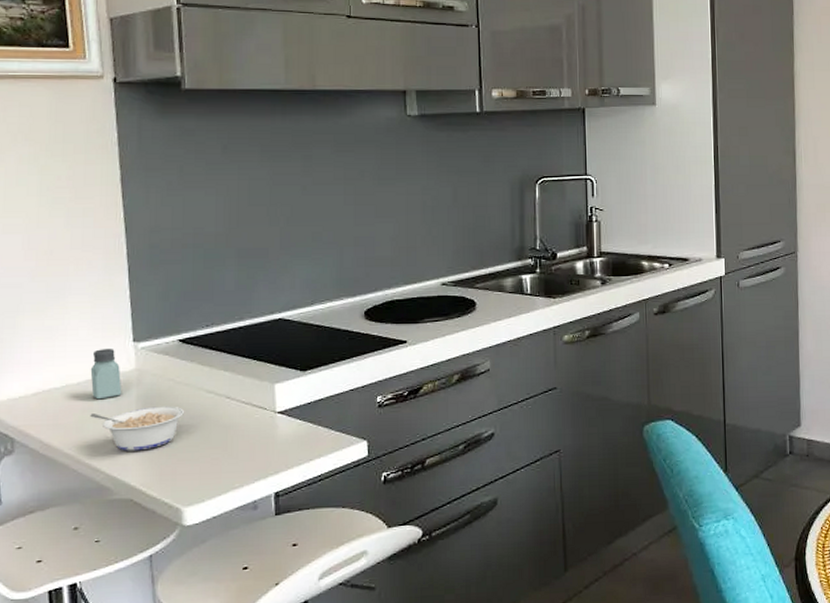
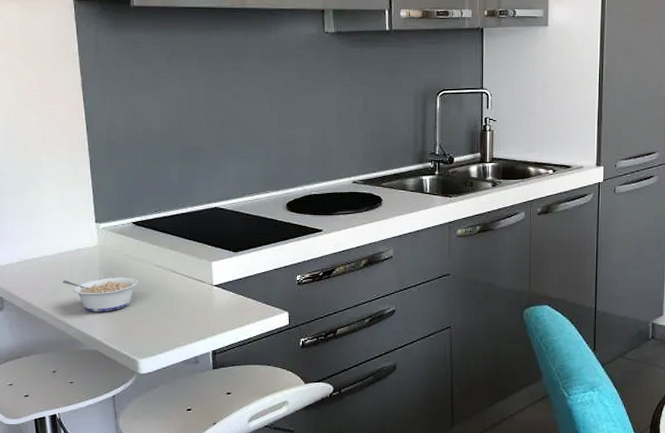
saltshaker: present [90,349,122,400] -> none [61,228,88,269]

